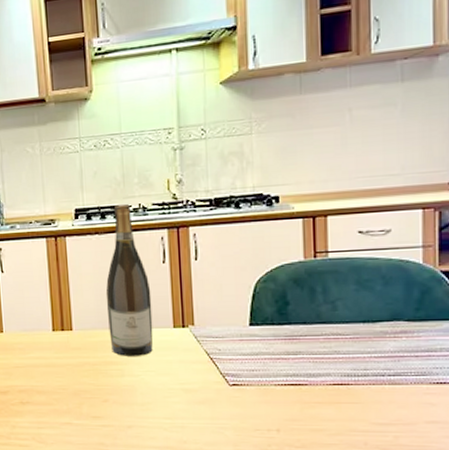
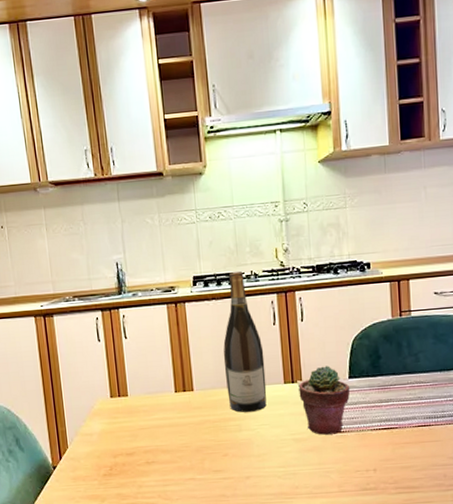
potted succulent: none [190,310,251,387] -> present [298,366,350,435]

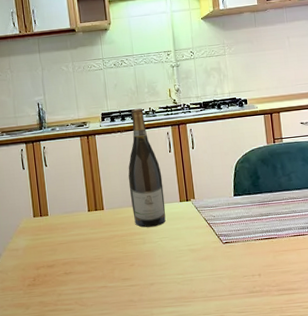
potted succulent: present [298,366,350,435] -> none [192,186,236,246]

